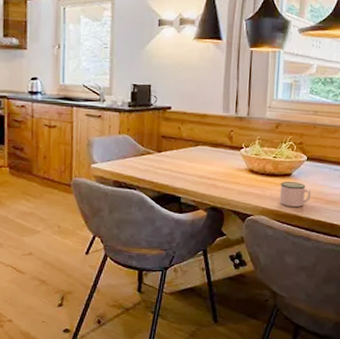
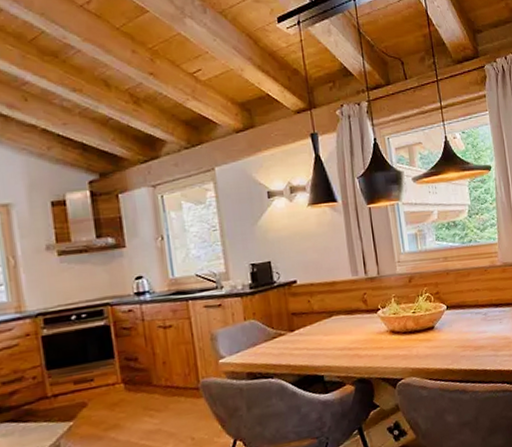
mug: present [279,182,311,208] -> none [425,334,458,362]

